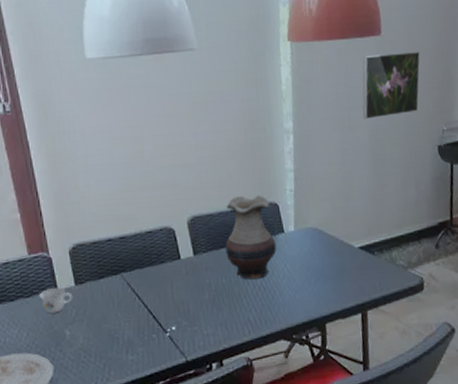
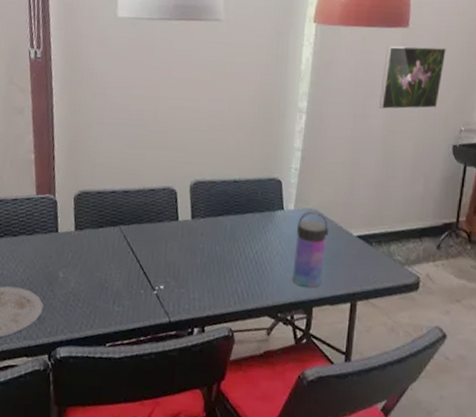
teacup: present [39,287,73,314] -> none [40,229,72,254]
vase: present [225,195,277,280] -> none [223,167,274,252]
water bottle: none [299,229,331,305] -> present [292,210,328,288]

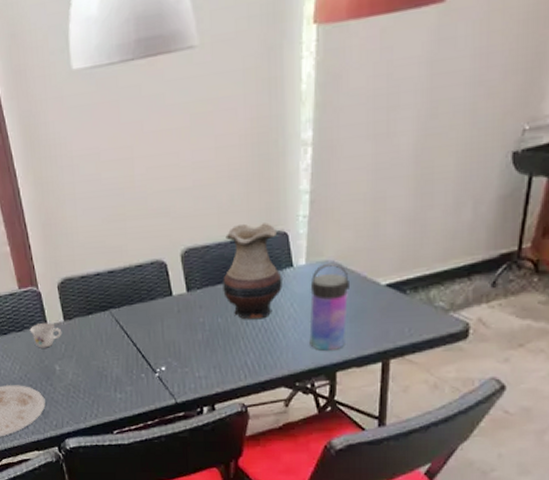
teacup: none [40,229,72,254] -> present [29,322,62,348]
vase: none [223,167,274,252] -> present [223,222,282,320]
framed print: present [378,46,446,109] -> none [407,18,502,122]

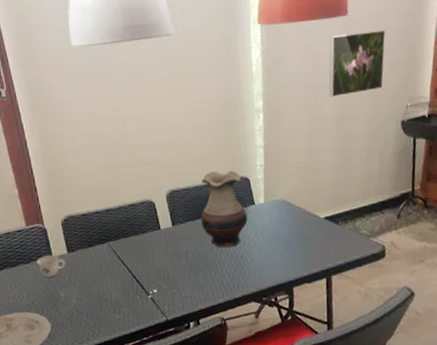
water bottle: present [309,262,349,351] -> none [268,201,298,271]
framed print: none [407,18,502,122] -> present [329,29,386,97]

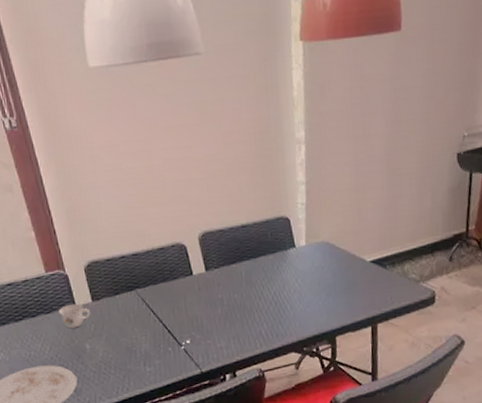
vase: present [201,170,248,248] -> none [236,209,288,295]
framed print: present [329,29,386,97] -> none [378,47,443,126]

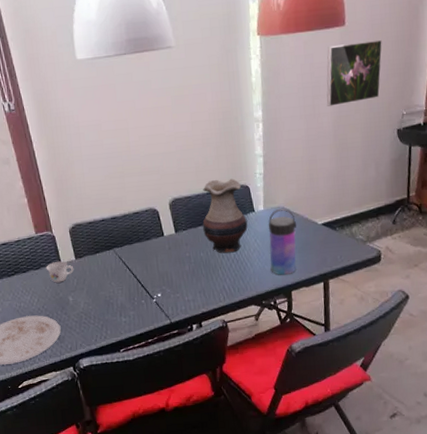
vase: none [236,209,288,295] -> present [202,178,248,254]
water bottle: none [310,243,342,319] -> present [268,208,296,275]
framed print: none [378,47,443,126] -> present [326,39,382,107]

